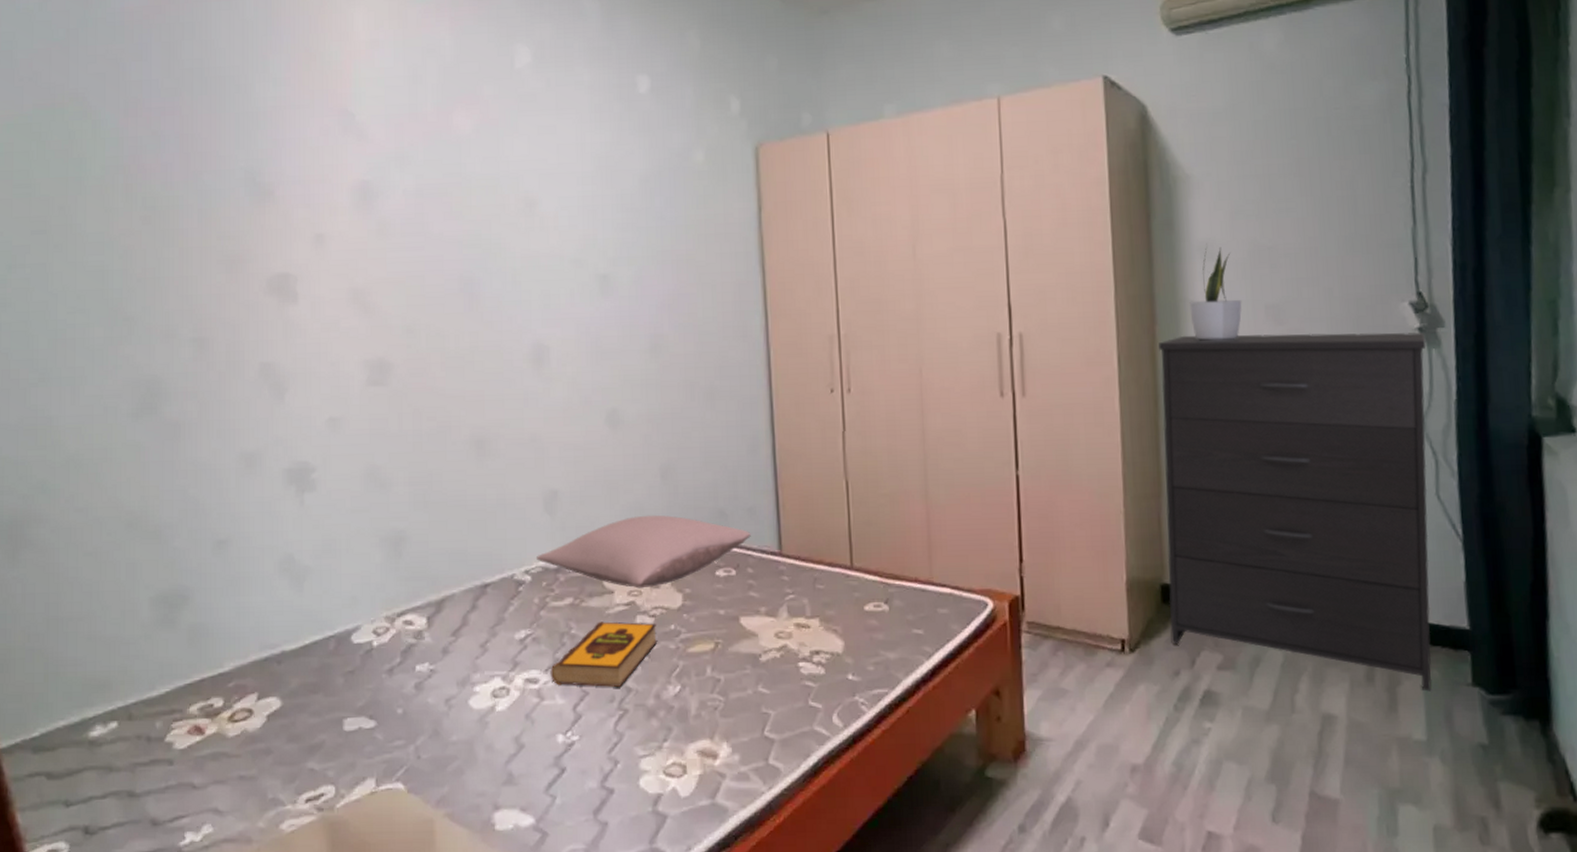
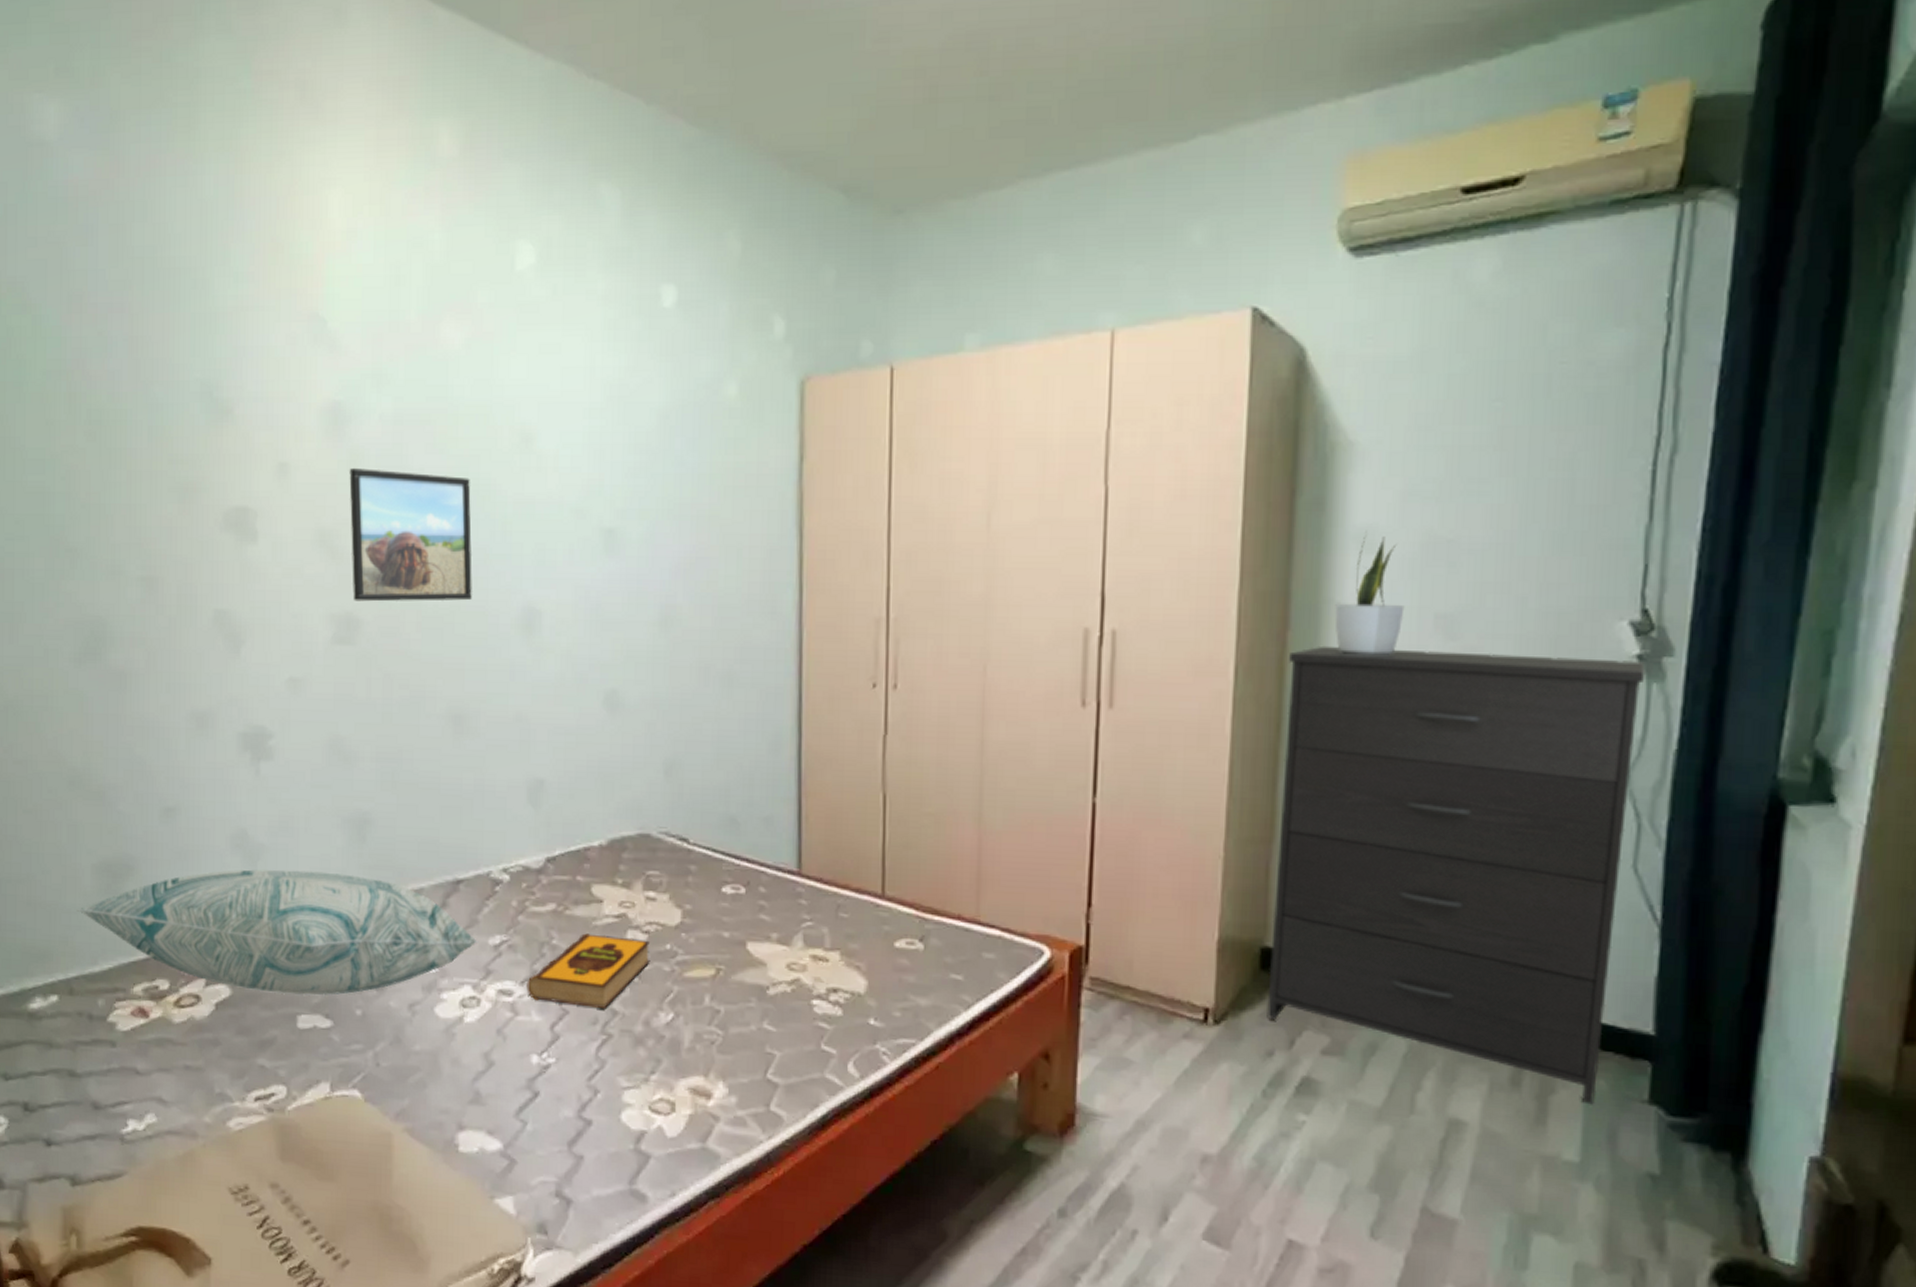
decorative pillow: none [135,587,506,701] -> present [76,869,479,996]
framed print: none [378,235,488,348] -> present [349,468,472,602]
pillow: present [537,515,751,589] -> none [517,816,766,900]

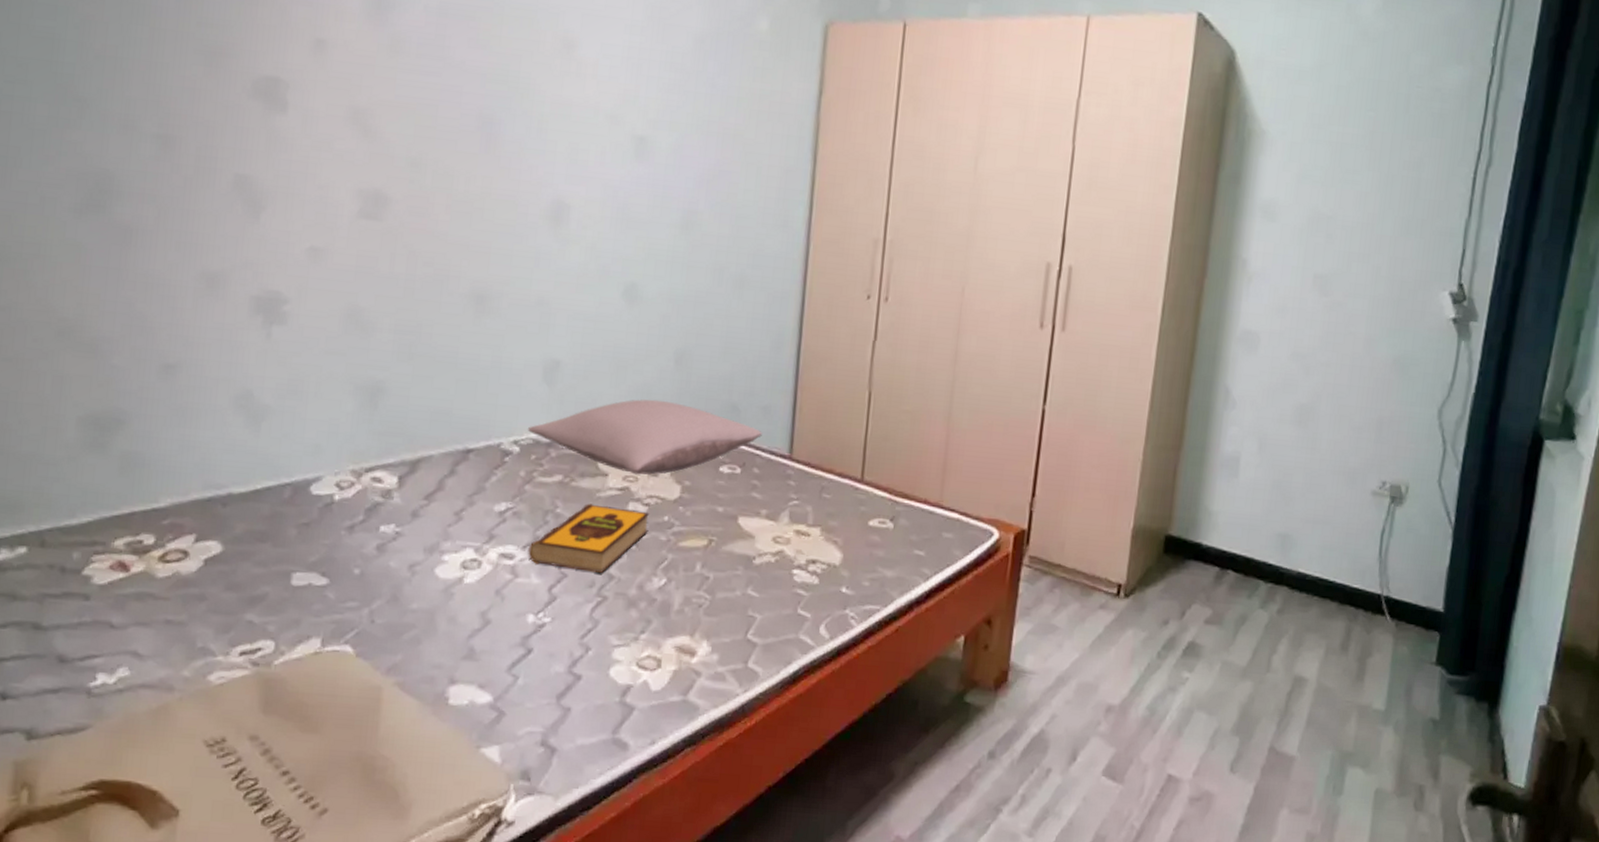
decorative pillow: present [76,869,479,996] -> none [55,429,484,554]
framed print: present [349,468,472,602] -> none [383,52,510,189]
pillow: none [517,816,766,900] -> present [528,399,762,475]
dresser: present [1267,645,1646,1105] -> none [1166,292,1458,666]
potted plant: present [1335,531,1405,657] -> none [1240,203,1293,305]

